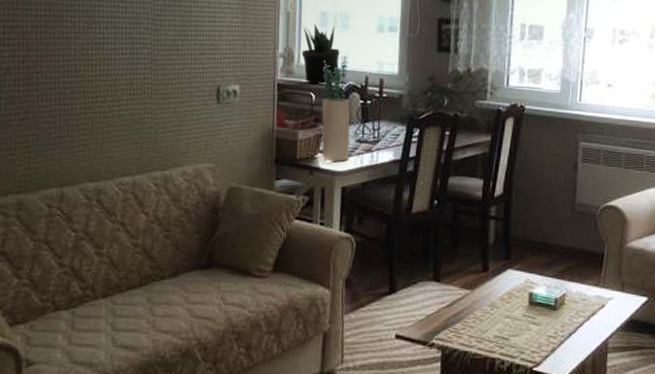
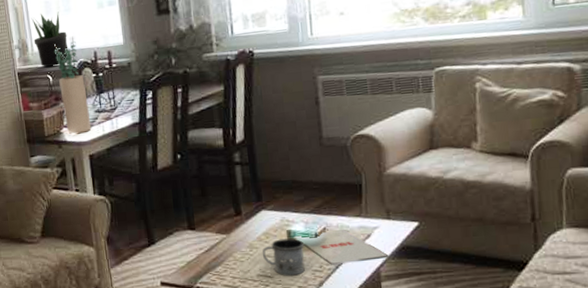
mug: none [502,300,544,341] -> present [262,238,305,277]
magazine: none [534,296,618,333] -> present [294,229,389,265]

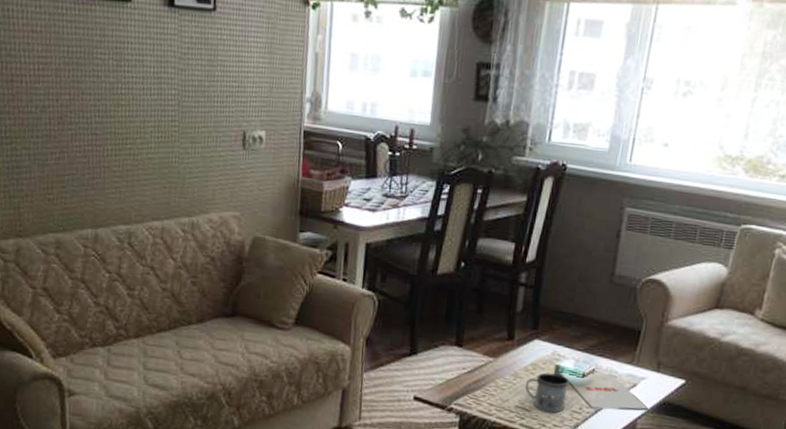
planter: present [31,11,69,68] -> none [329,66,370,133]
vase: present [54,36,92,135] -> none [347,102,379,217]

